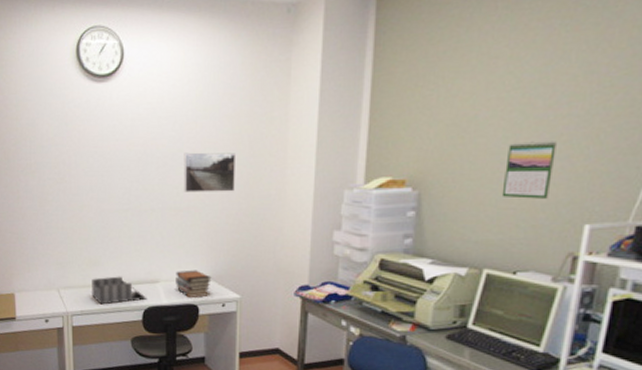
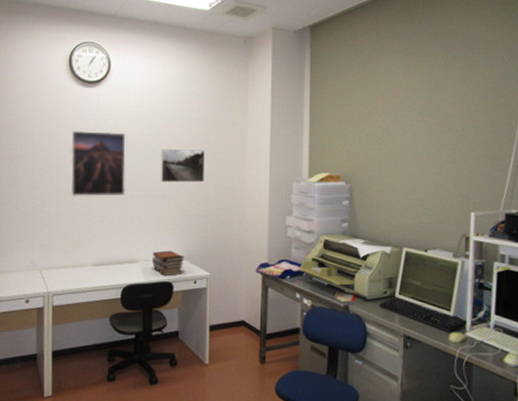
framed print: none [83,134,145,211] -> present [71,131,126,197]
desk organizer: present [91,276,147,305] -> none [72,257,126,284]
calendar: present [501,141,557,199] -> none [411,149,445,192]

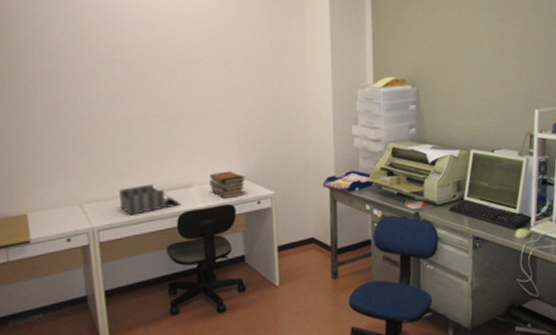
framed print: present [71,131,126,197] -> none [102,41,173,120]
desk organizer: none [72,257,126,284] -> present [119,184,182,216]
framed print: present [160,148,204,183] -> none [209,58,261,97]

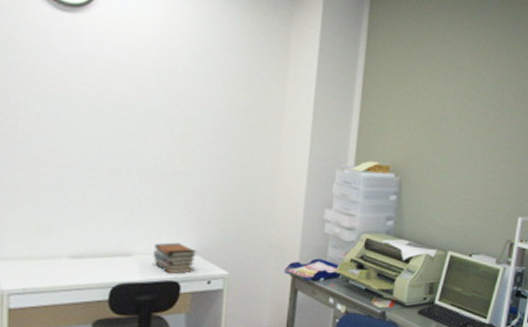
desk organizer: present [119,184,182,216] -> none [38,246,117,281]

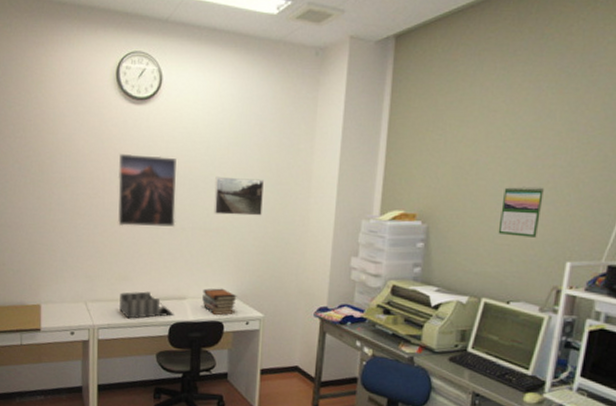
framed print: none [37,72,120,168] -> present [117,154,177,227]
desk organizer: none [38,246,117,281] -> present [118,291,174,319]
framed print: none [168,110,229,160] -> present [213,176,264,216]
calendar: none [463,144,502,194] -> present [498,186,544,237]

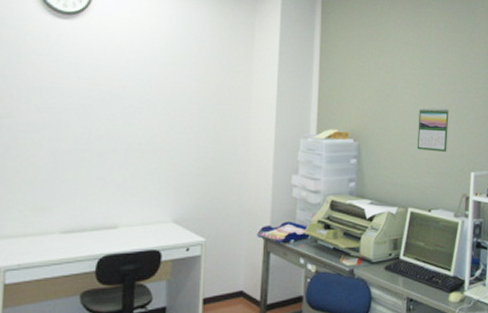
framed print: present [117,154,177,227] -> none [35,70,109,150]
desk organizer: present [118,291,174,319] -> none [33,222,103,256]
book stack: present [202,288,237,316] -> none [137,213,176,244]
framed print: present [213,176,264,216] -> none [150,96,203,136]

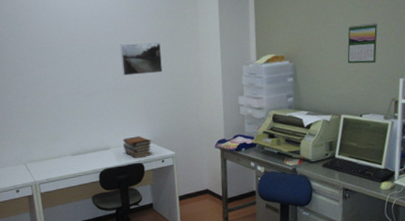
book stack: none [137,213,176,244] -> present [123,136,152,159]
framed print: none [150,96,203,136] -> present [120,42,162,76]

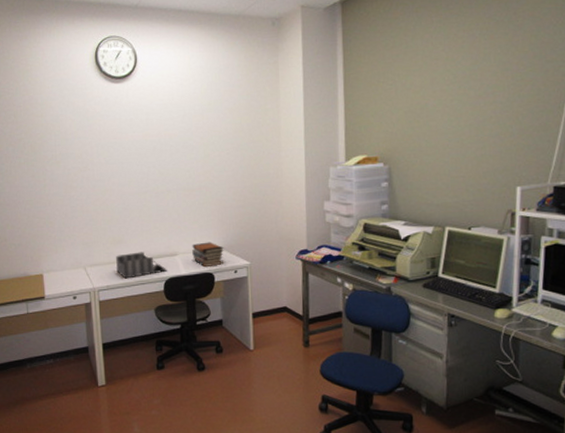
desk organizer: none [54,147,102,172] -> present [115,252,168,279]
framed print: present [120,42,162,76] -> none [193,139,239,175]
calendar: present [347,23,378,64] -> none [452,122,489,169]

